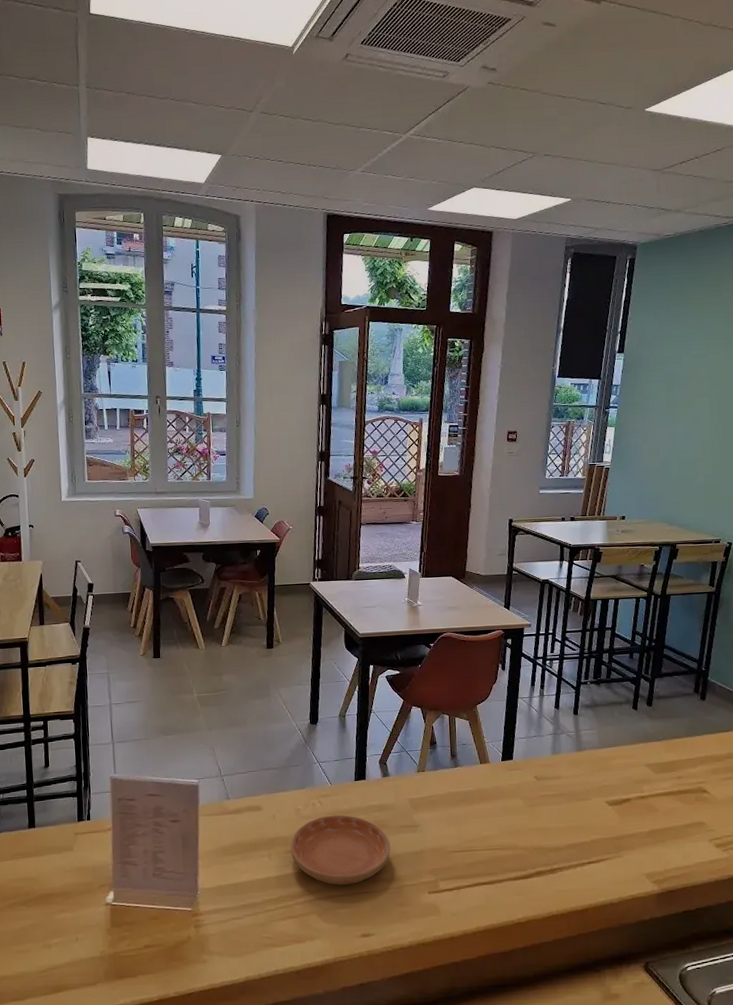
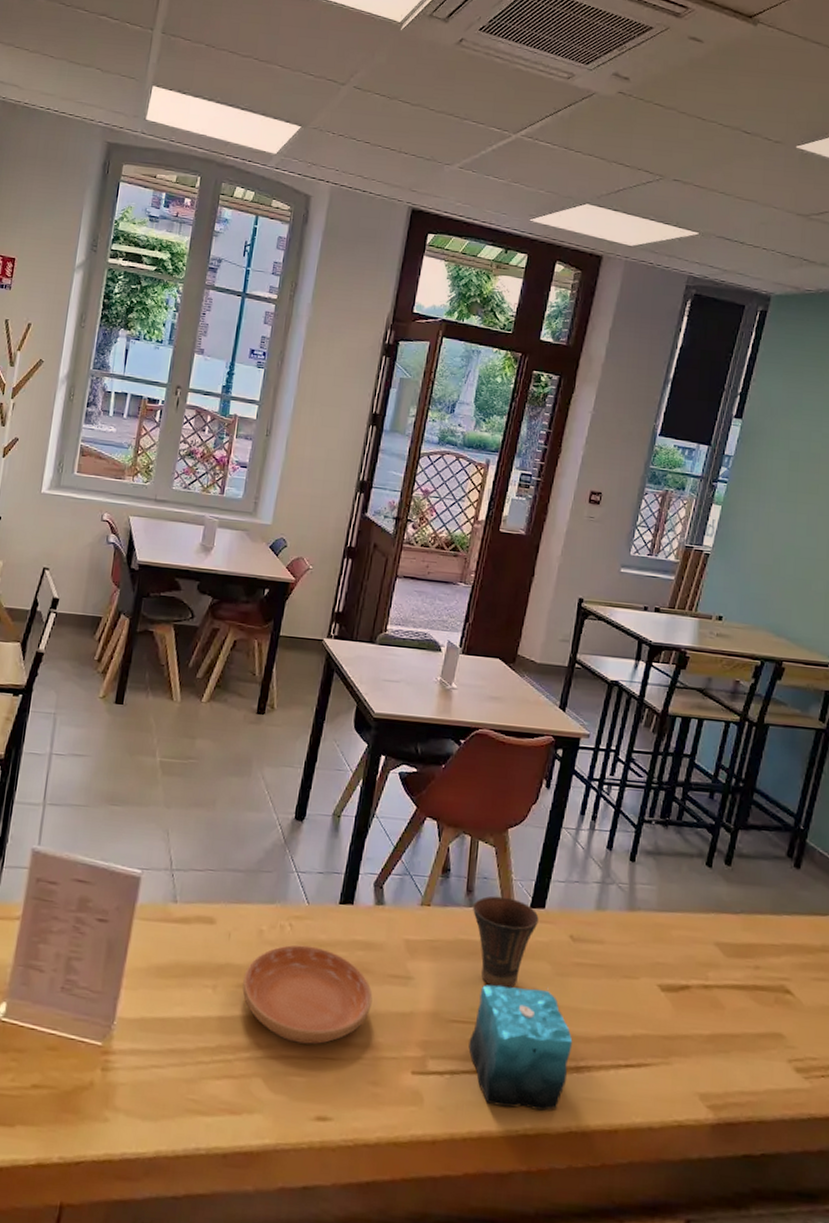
cup: none [458,756,509,823] -> present [473,895,539,989]
candle: none [468,816,547,906] -> present [469,985,573,1111]

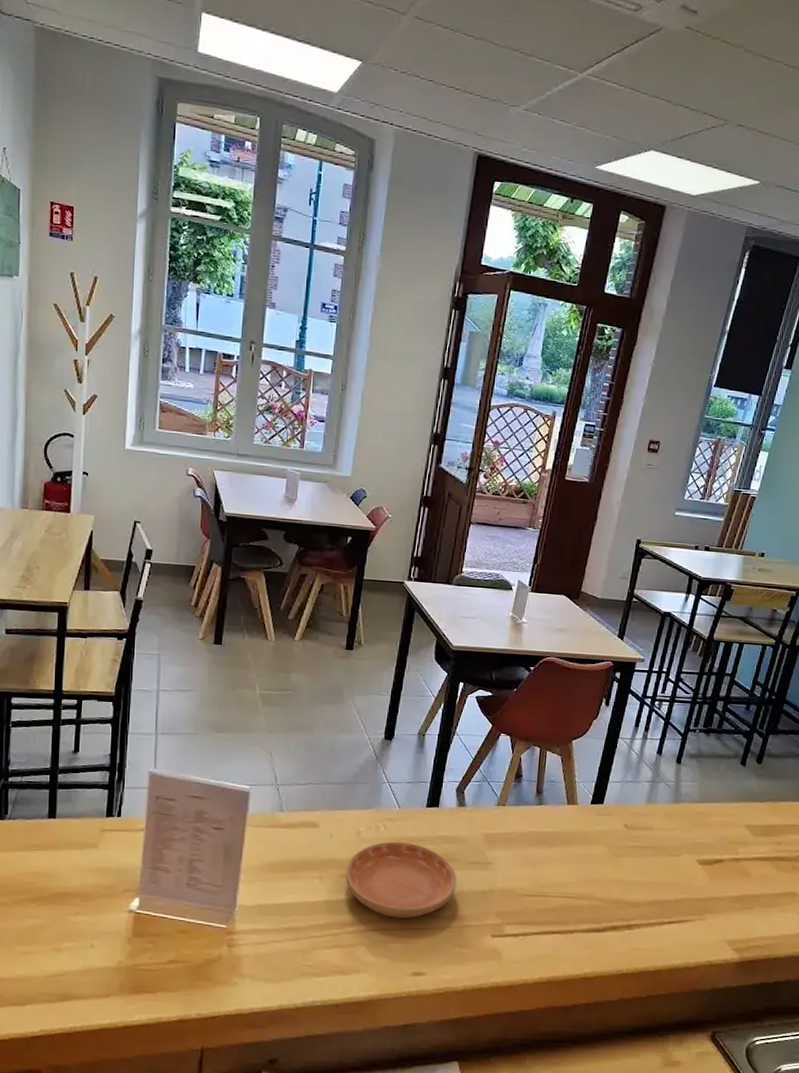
candle: present [469,985,573,1111] -> none [539,865,626,959]
cup: present [473,895,539,989] -> none [542,795,598,868]

